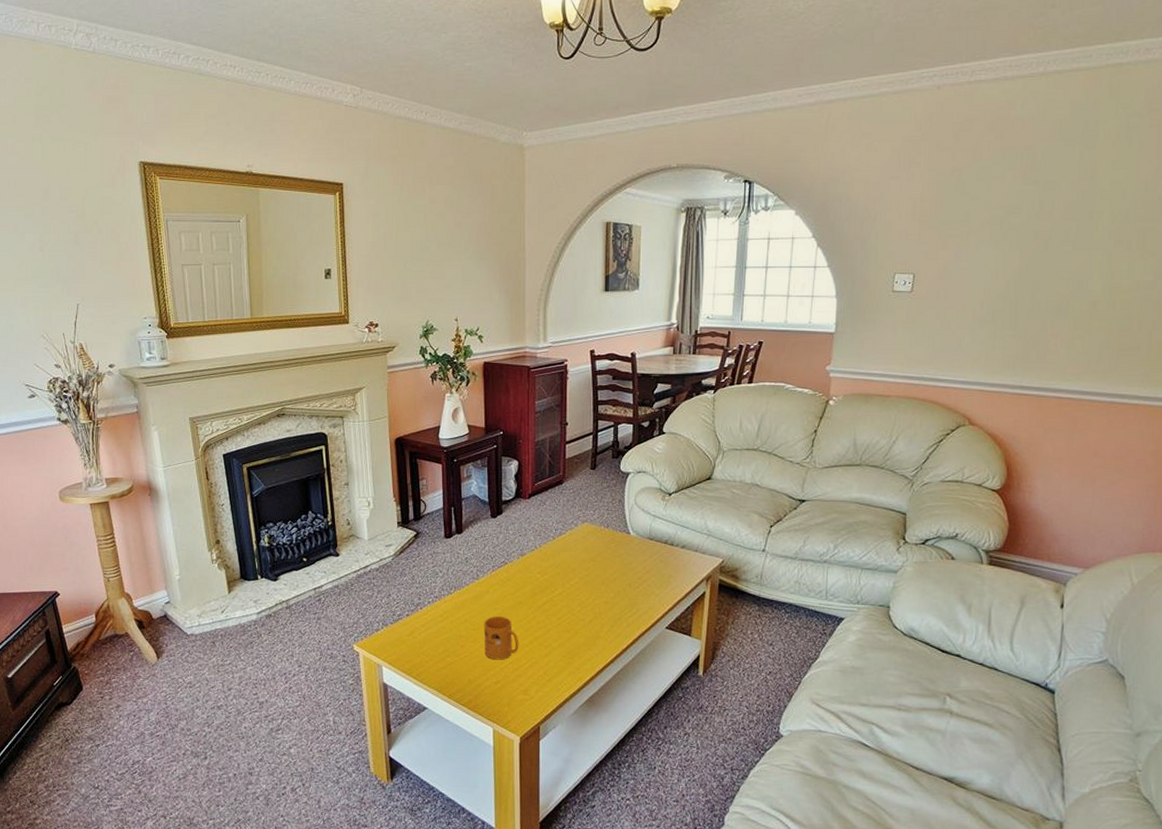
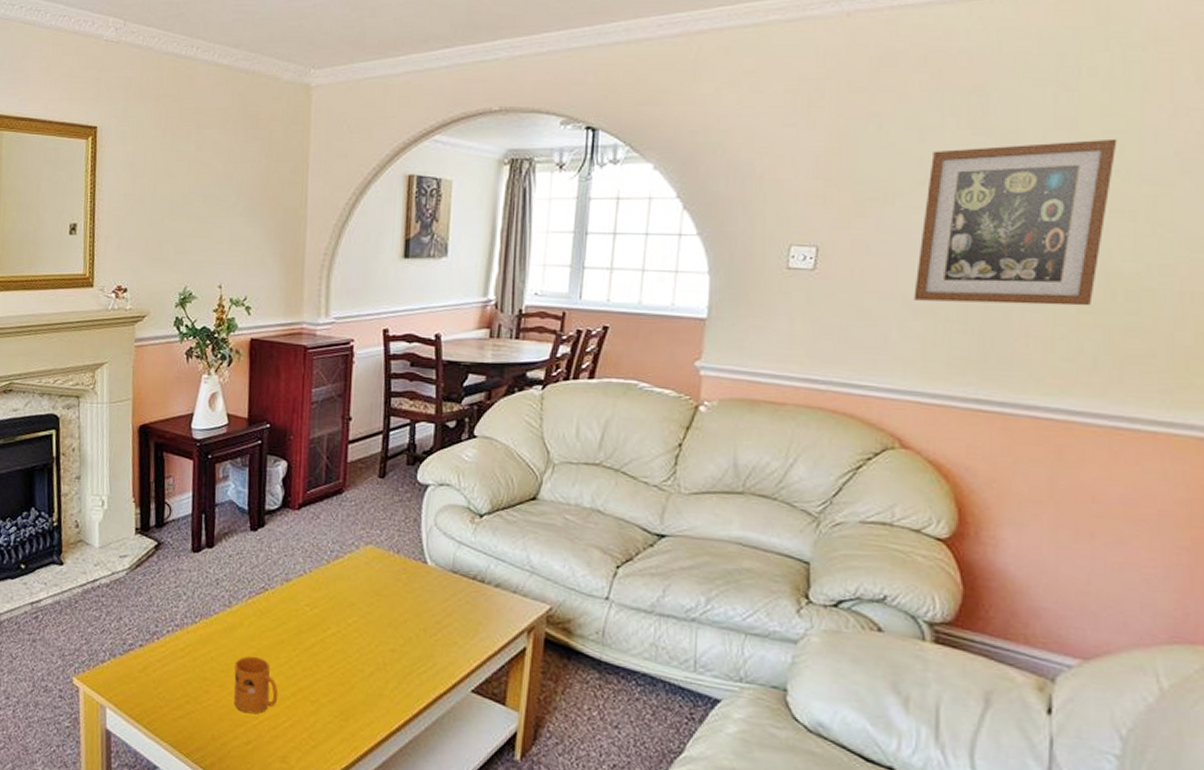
wall art: none [980,186,1121,314] -> present [914,138,1118,306]

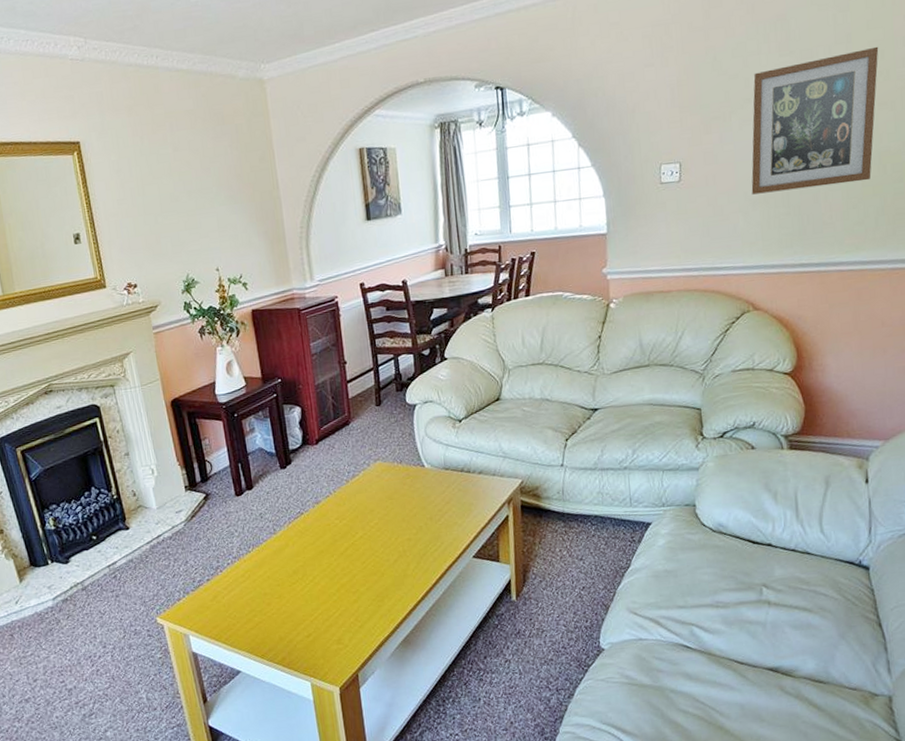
mug: present [234,656,279,714] -> none [287,567,327,614]

